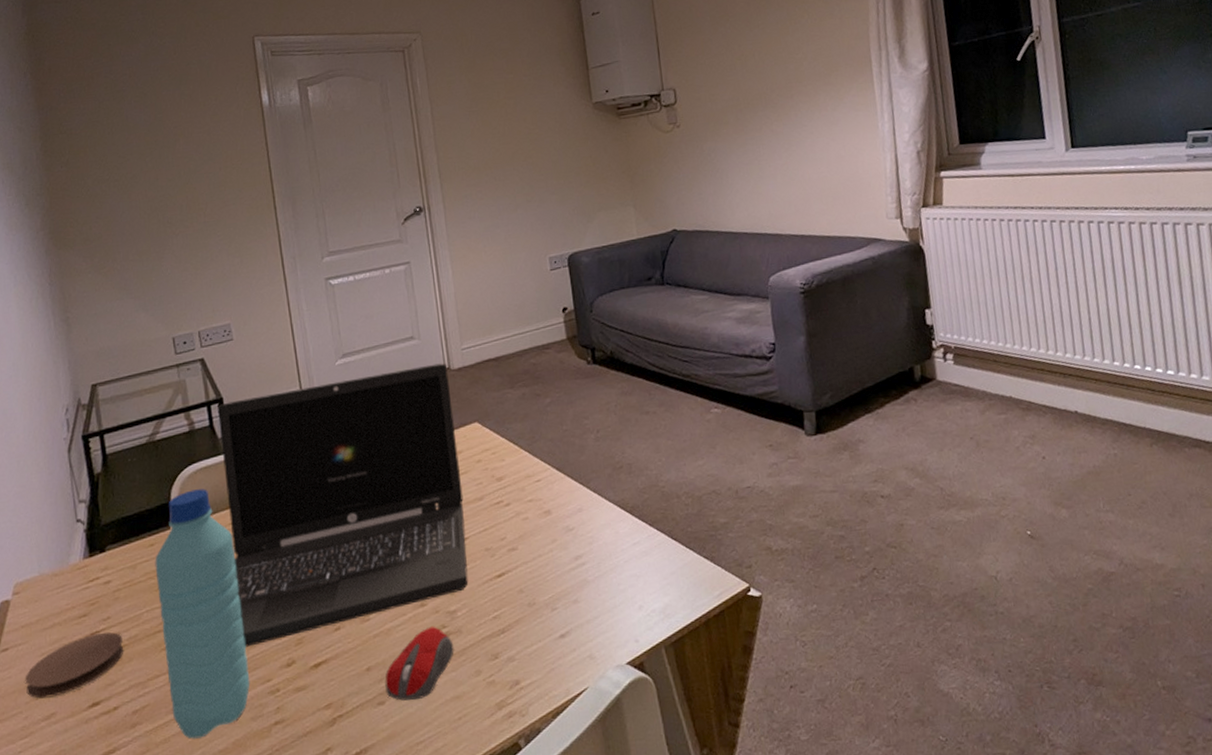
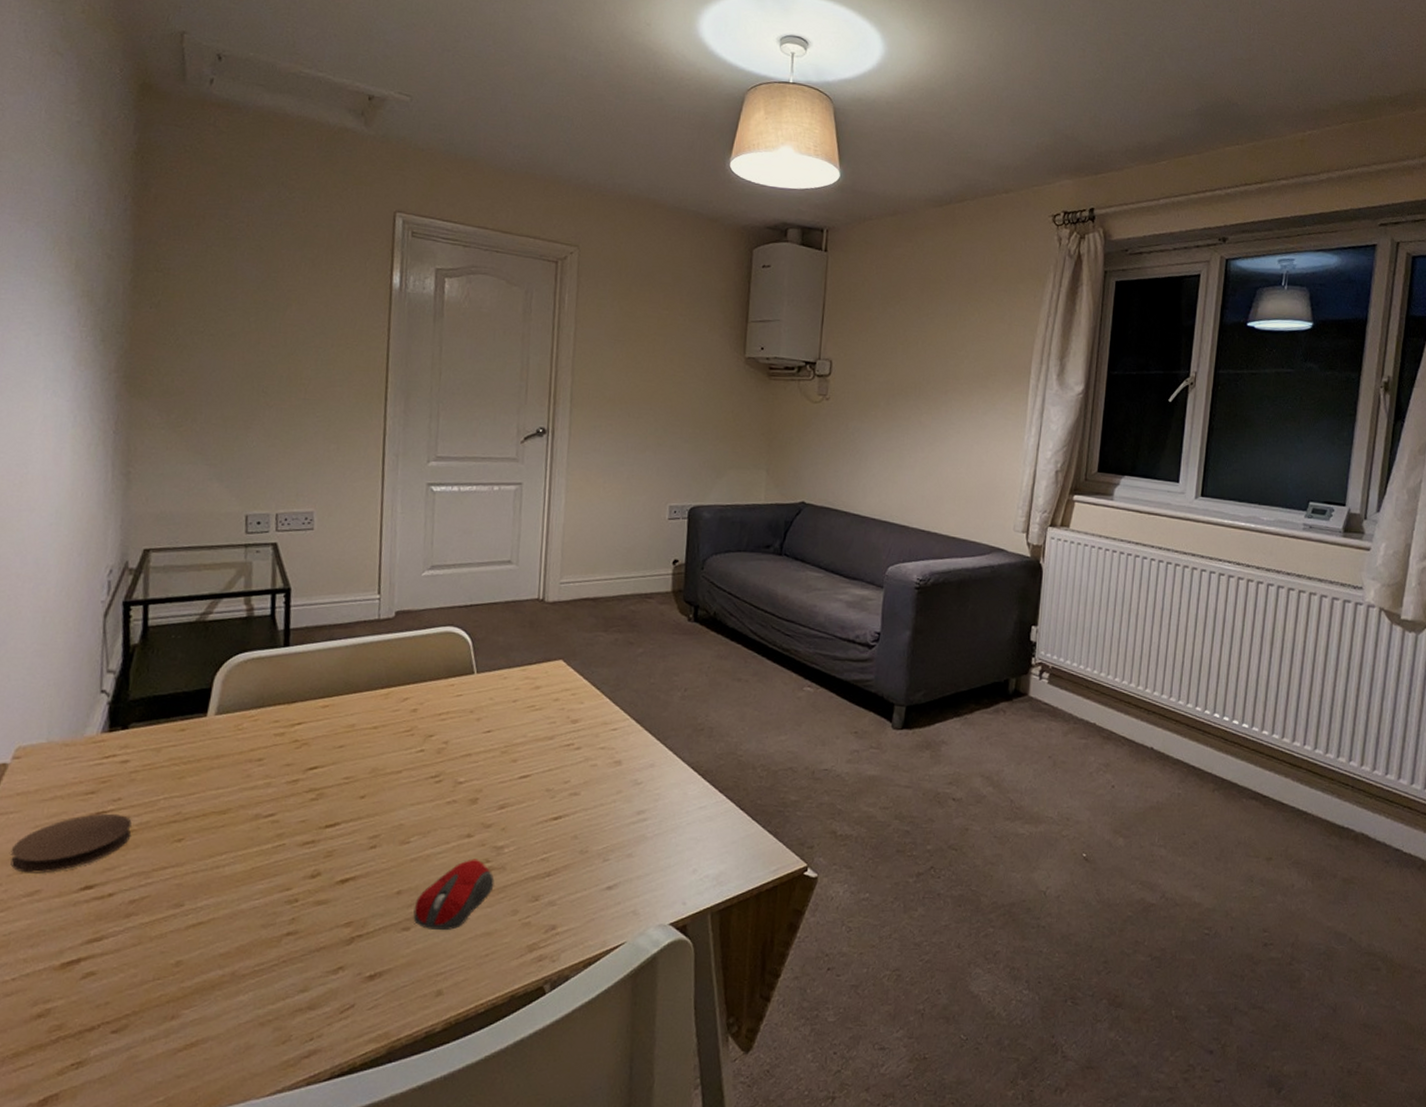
water bottle: present [155,488,251,739] -> none [174,679,276,938]
laptop: present [218,363,469,647] -> none [267,592,542,852]

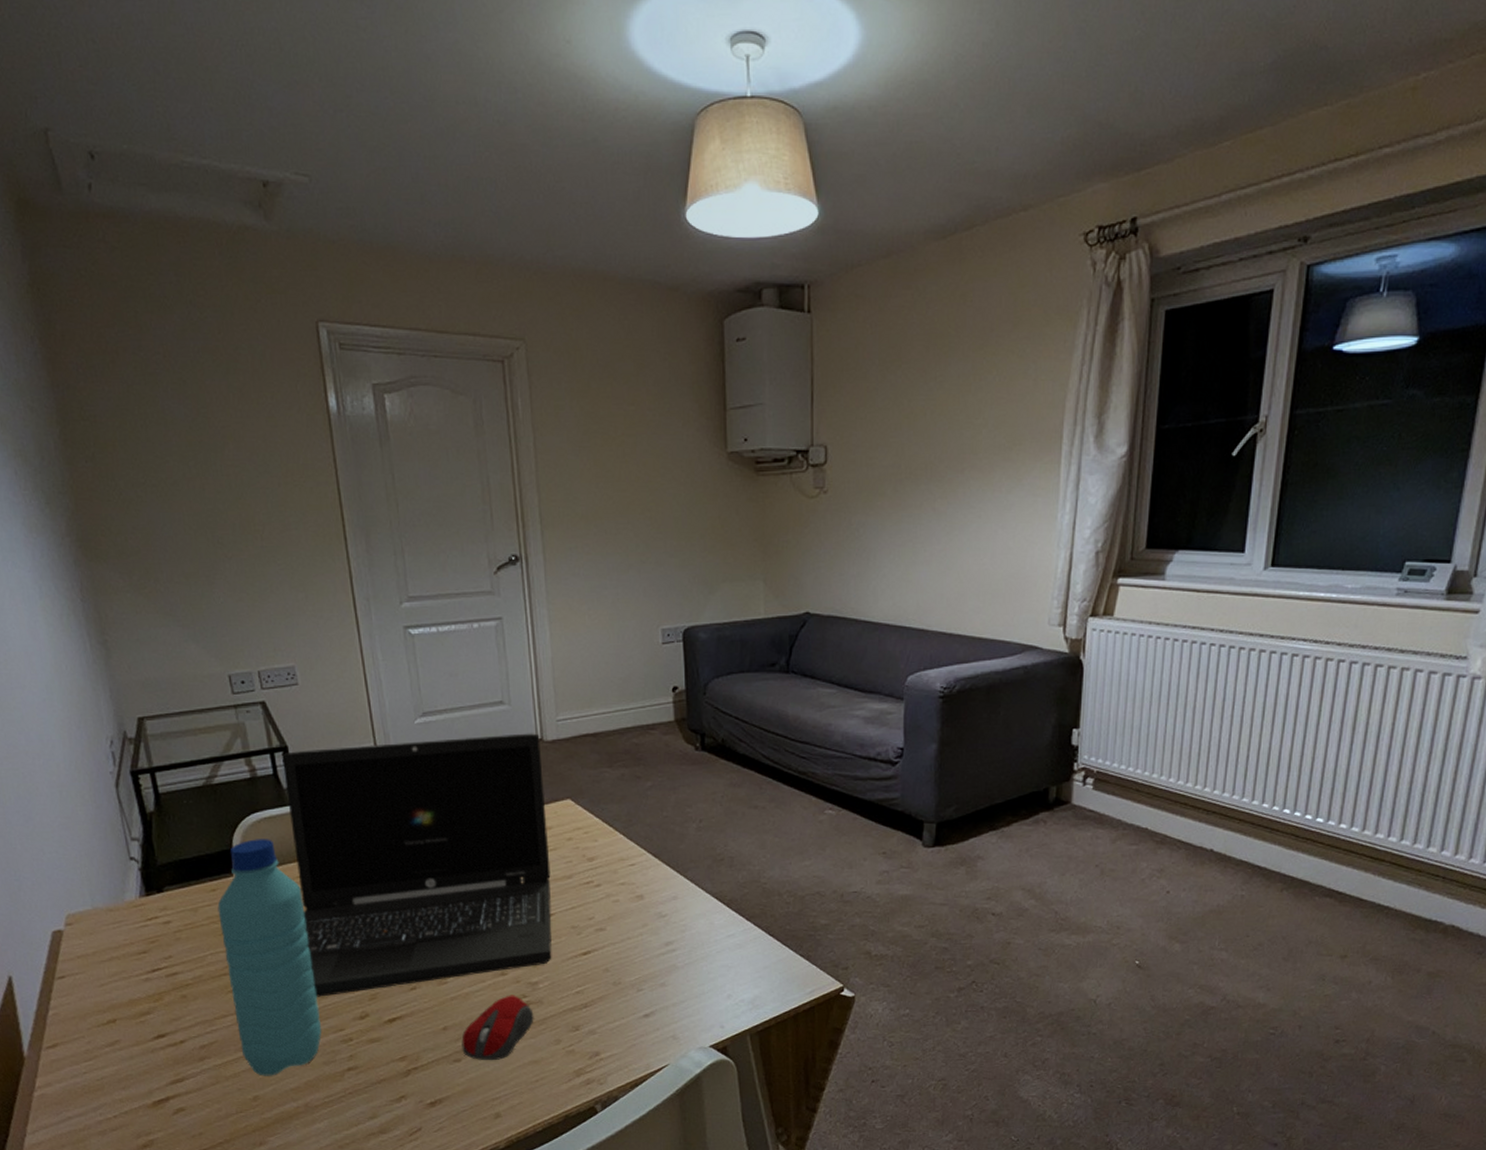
coaster: present [10,813,132,874] -> none [84,970,189,1026]
water bottle: none [174,679,276,938] -> present [217,839,322,1076]
laptop: none [267,592,542,852] -> present [282,733,552,997]

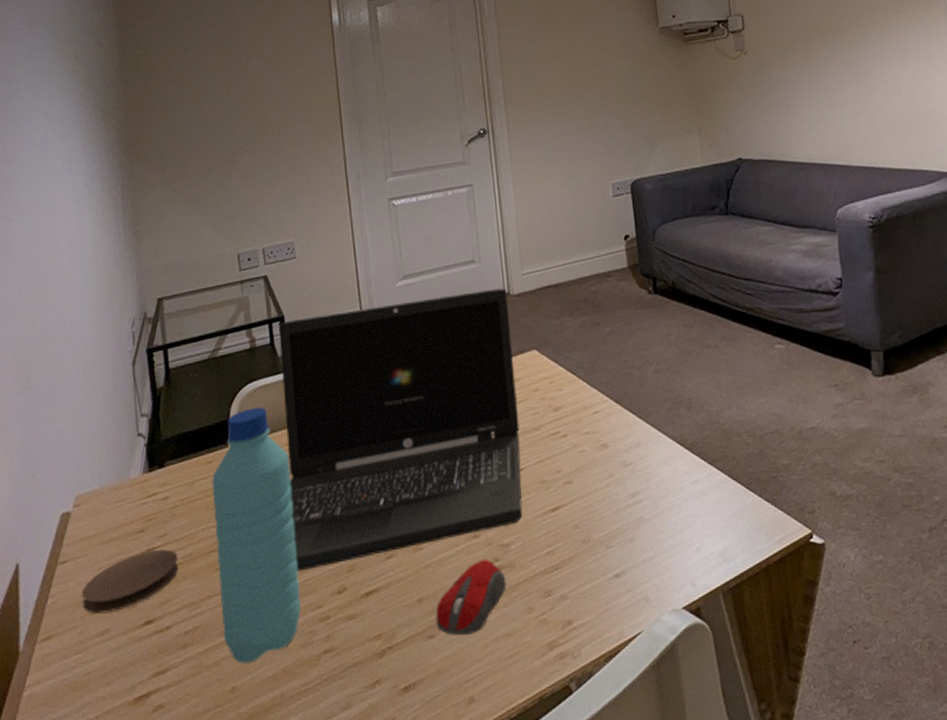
coaster: none [84,970,189,1026] -> present [81,549,179,614]

